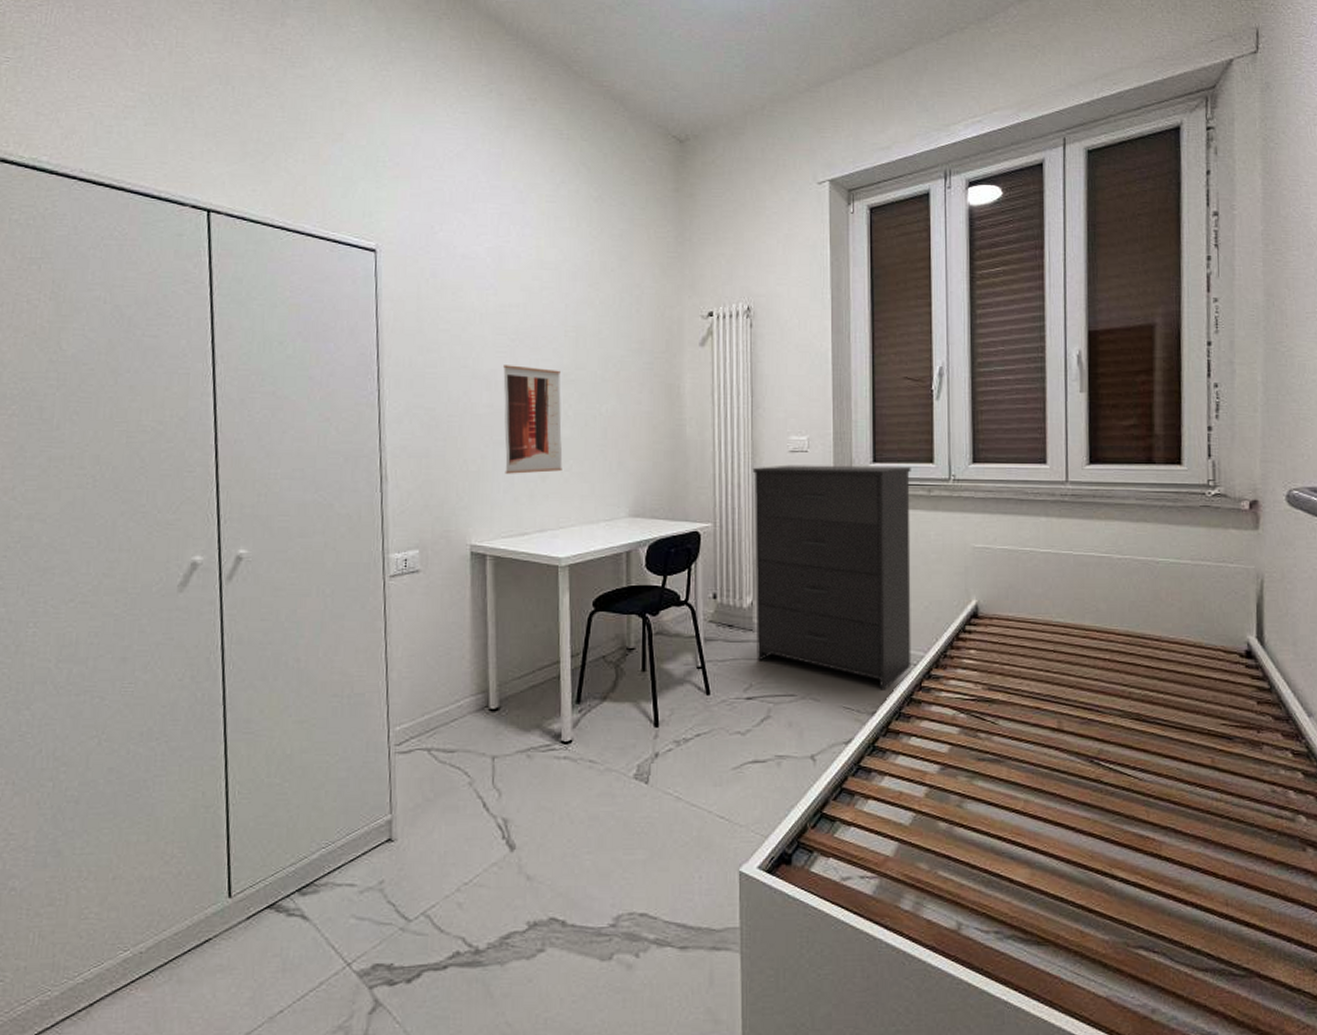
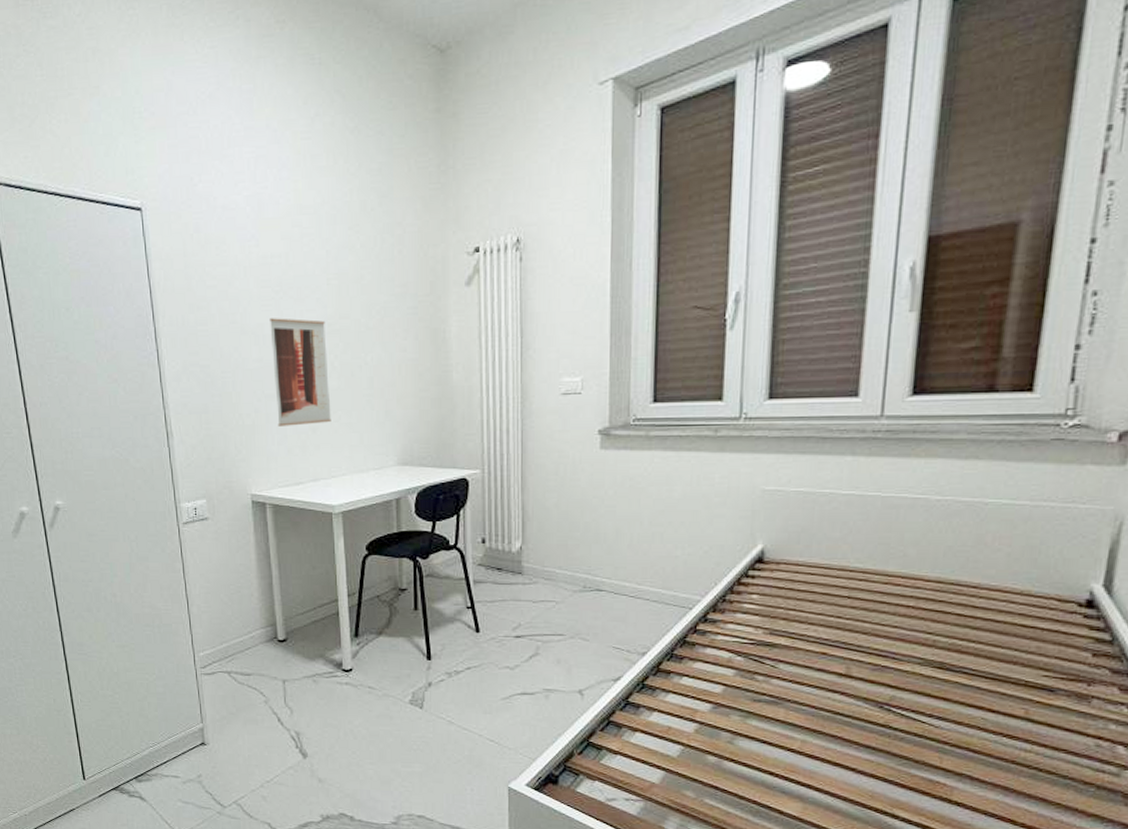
dresser: present [752,465,912,690] -> none [521,405,696,632]

